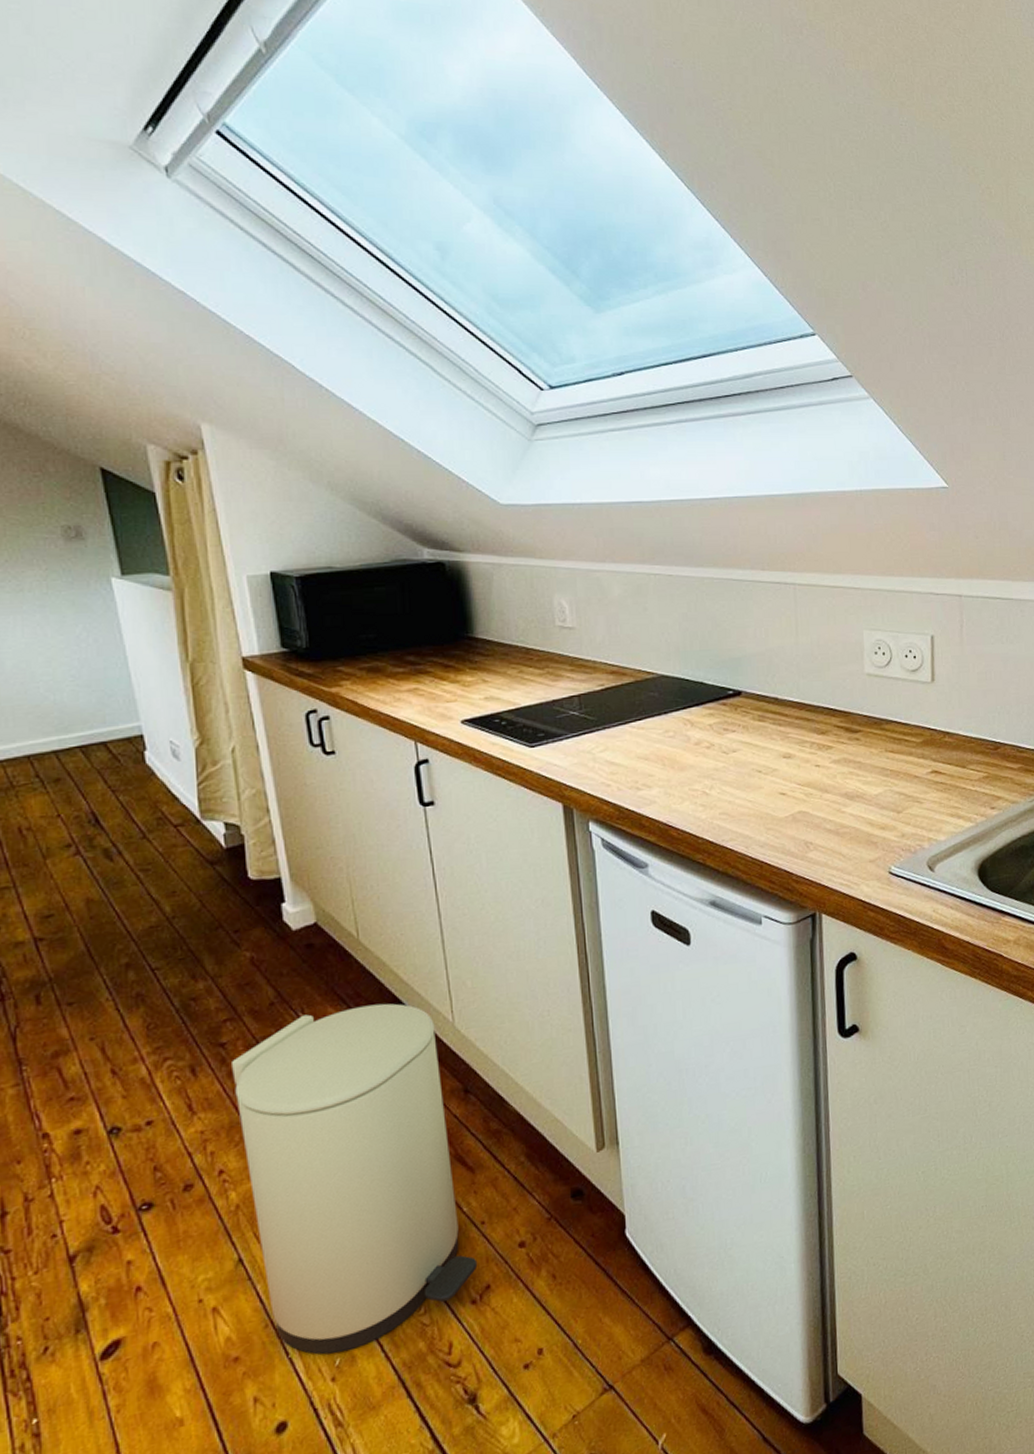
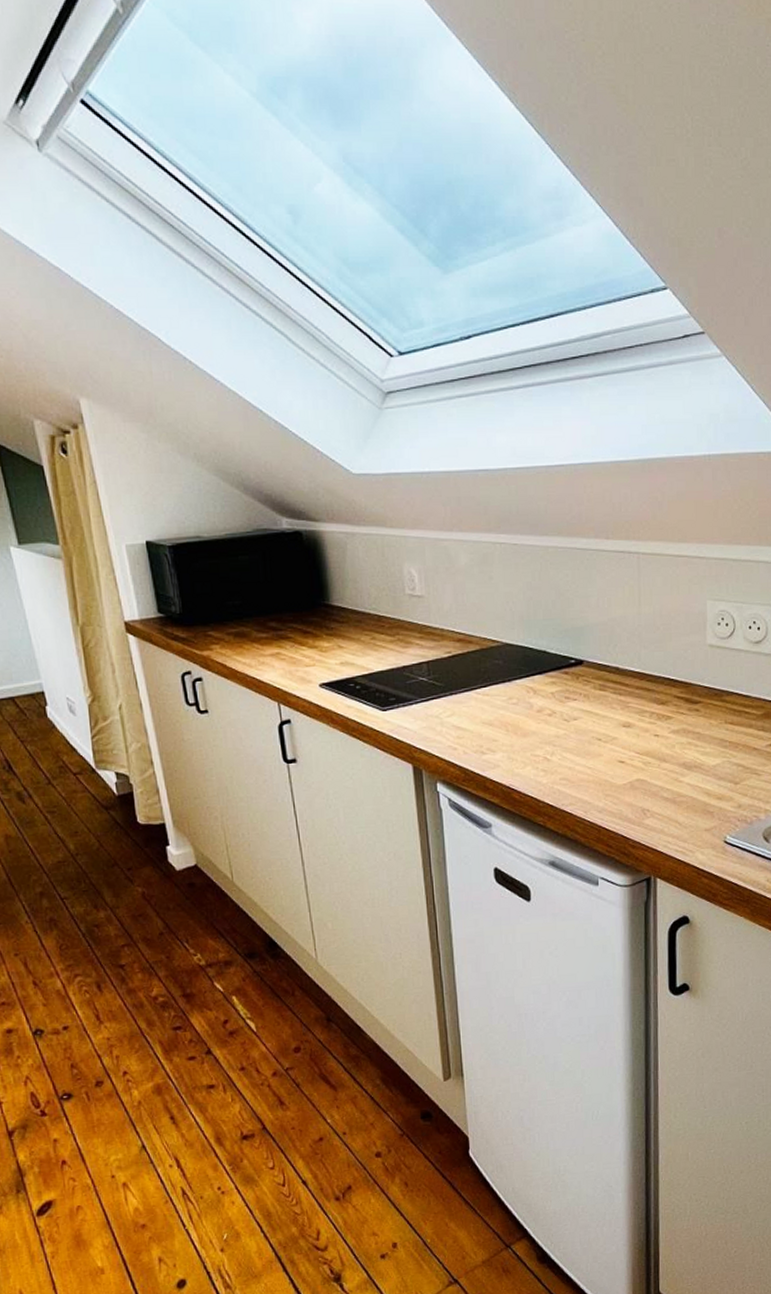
pedal bin: present [232,1003,478,1355] -> none [130,939,341,1230]

